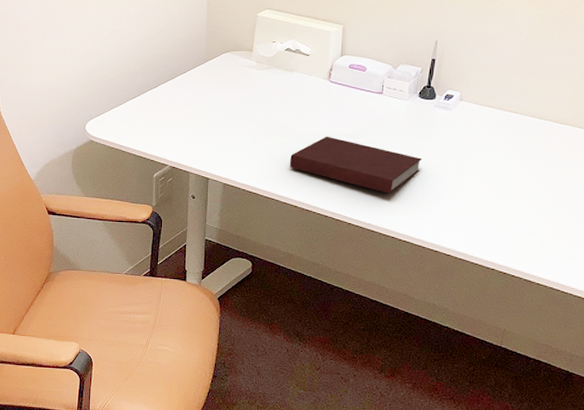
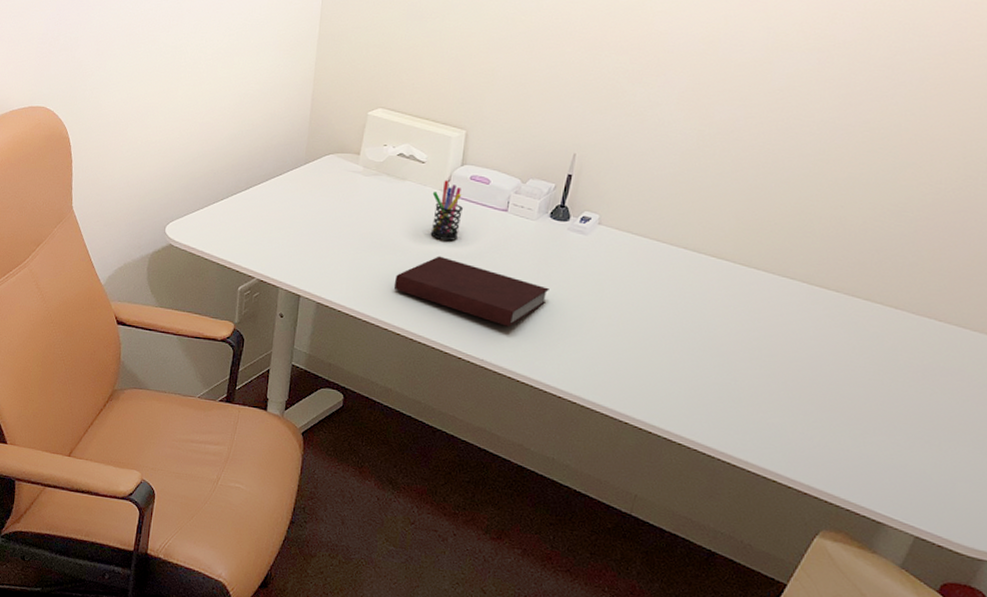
pen holder: none [317,70,344,122] -> present [430,180,463,241]

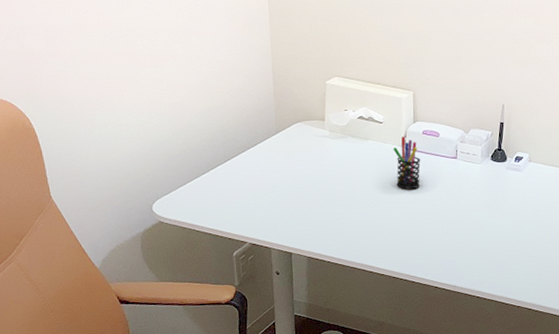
notebook: present [393,256,549,327] -> none [372,203,499,255]

